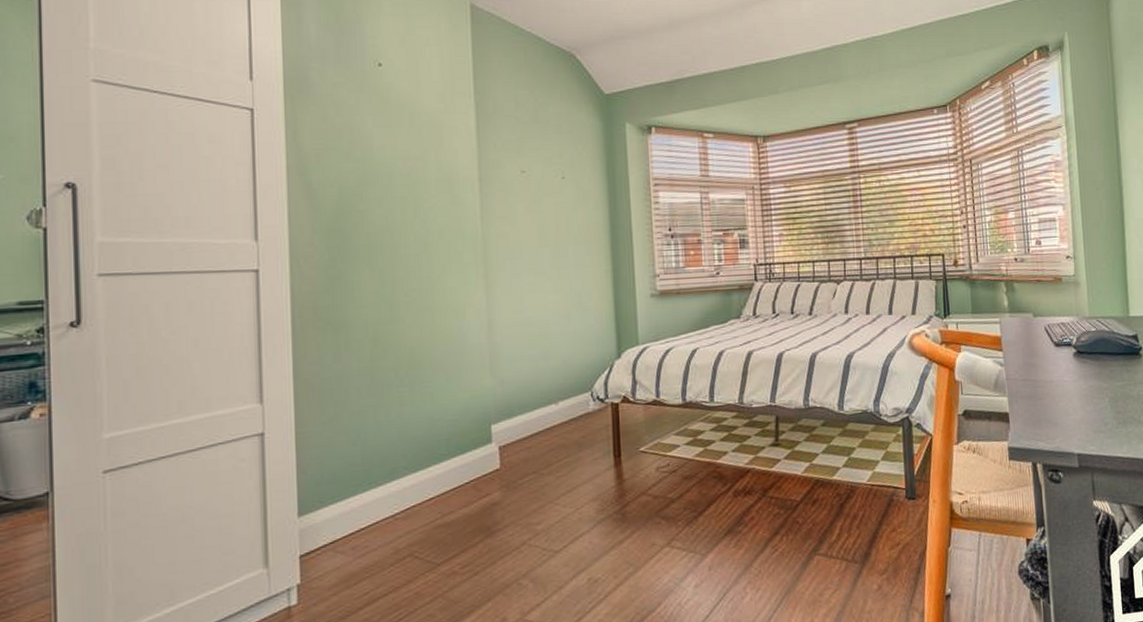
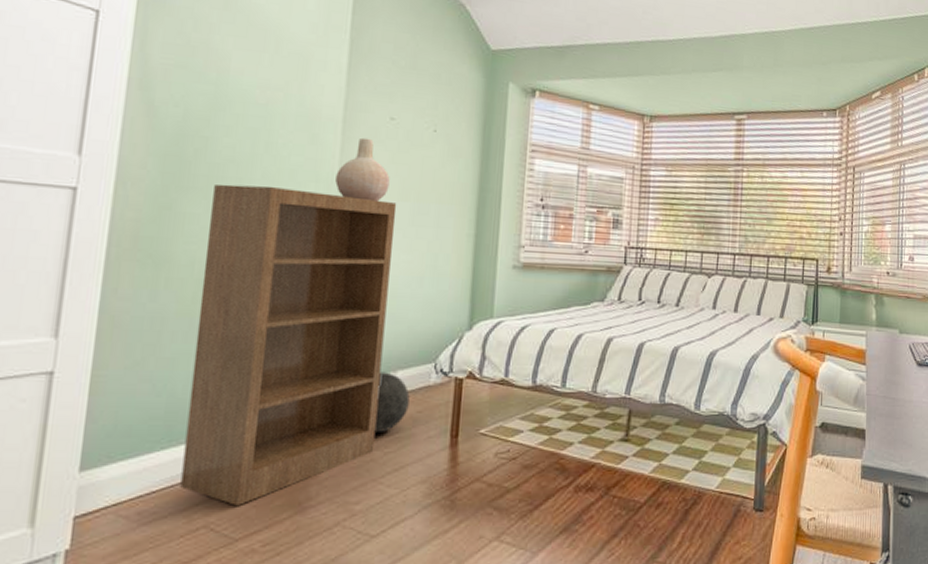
bookshelf: none [375,247,547,535] -> present [180,184,397,505]
vase: none [480,192,529,251] -> present [335,137,390,202]
ball: none [542,404,573,460] -> present [374,372,410,434]

